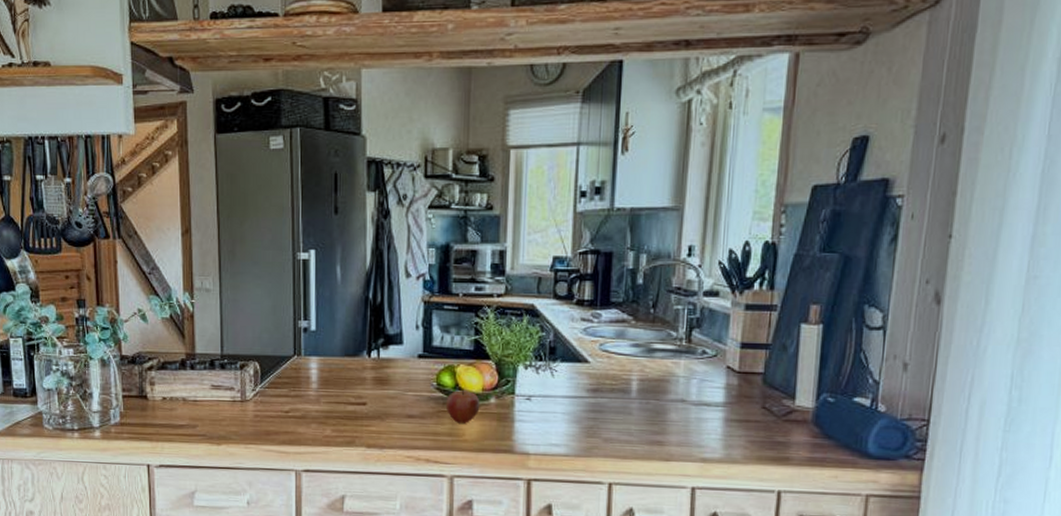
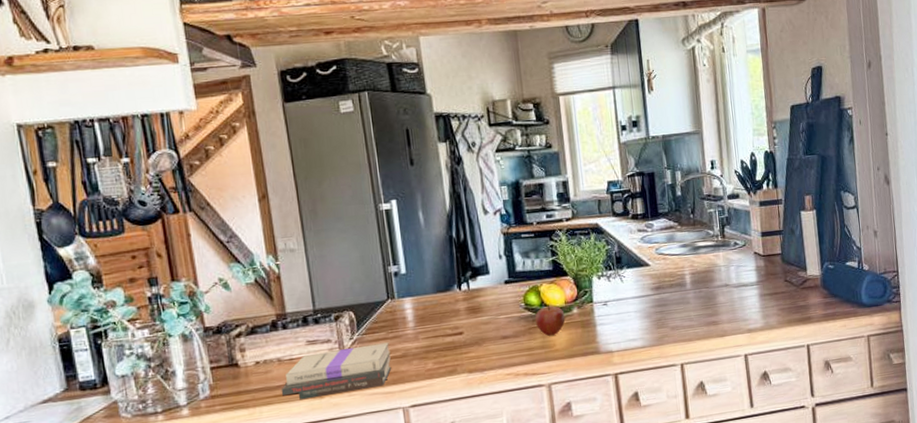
books: none [183,398,290,445] -> present [281,342,392,400]

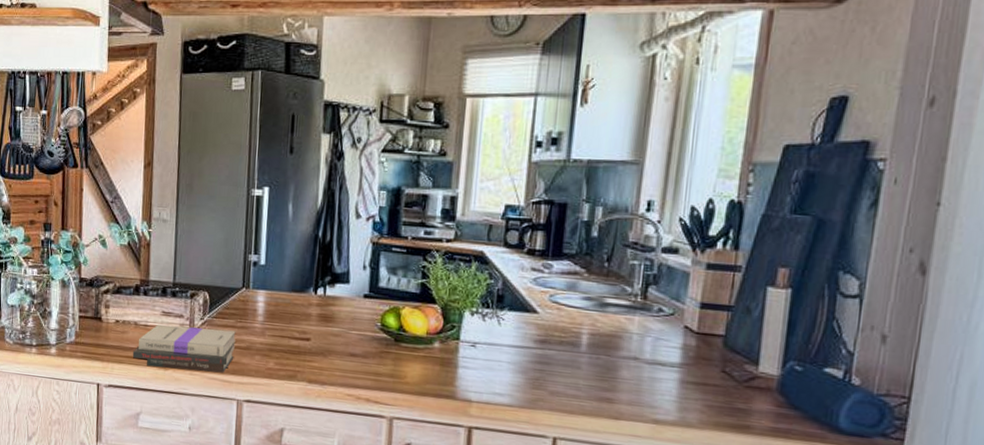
apple: present [534,305,566,336] -> none [388,332,424,366]

